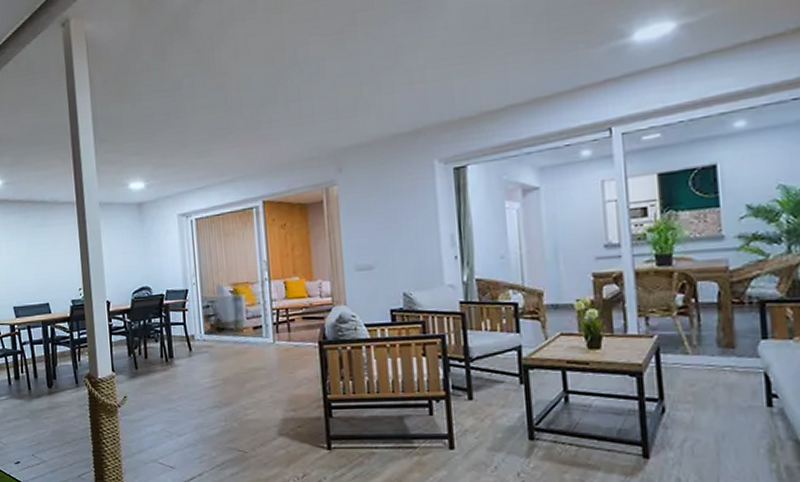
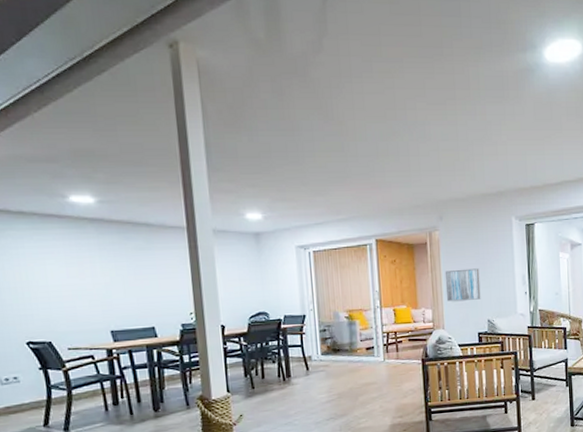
wall art: none [345,228,394,271] -> present [445,268,481,301]

